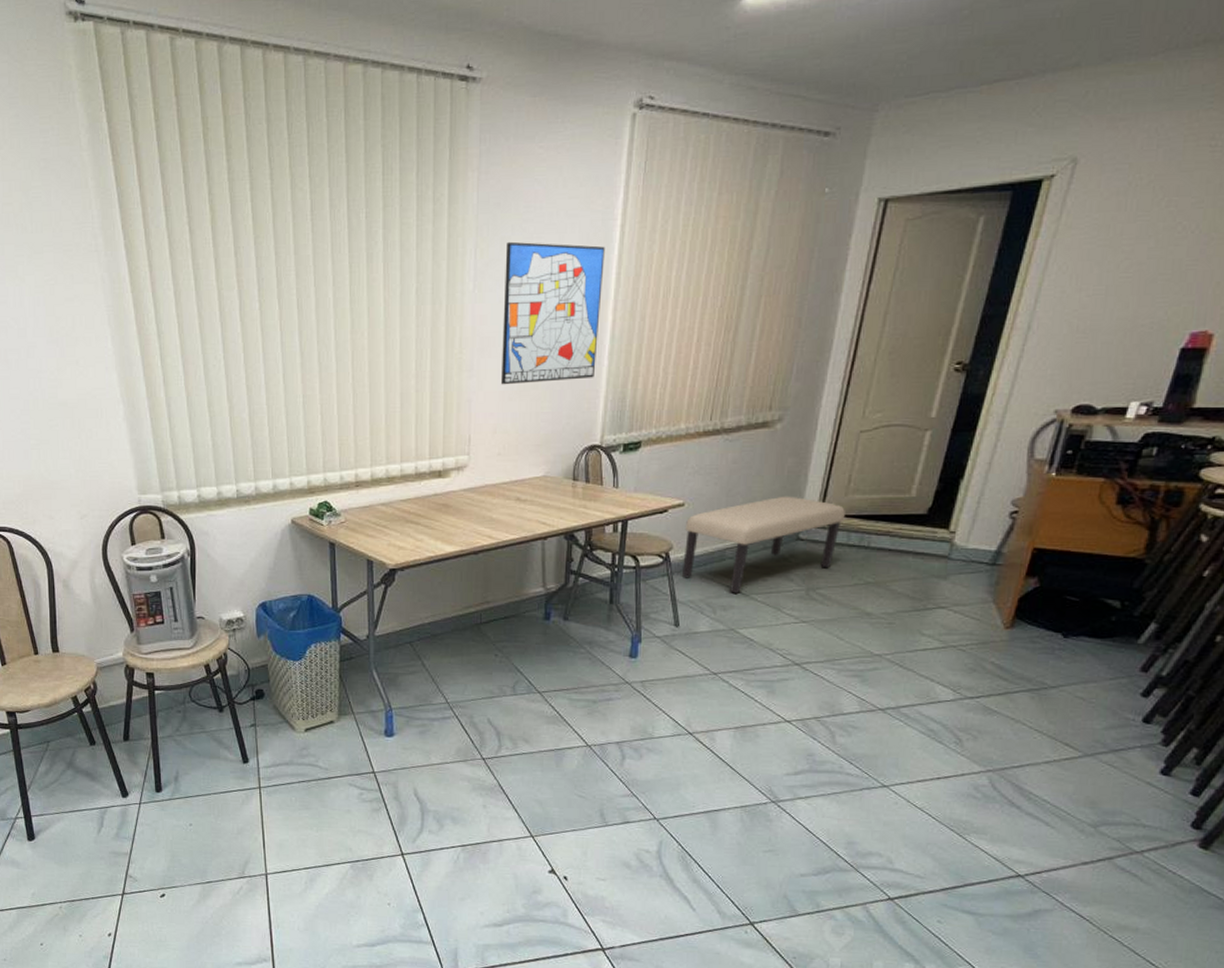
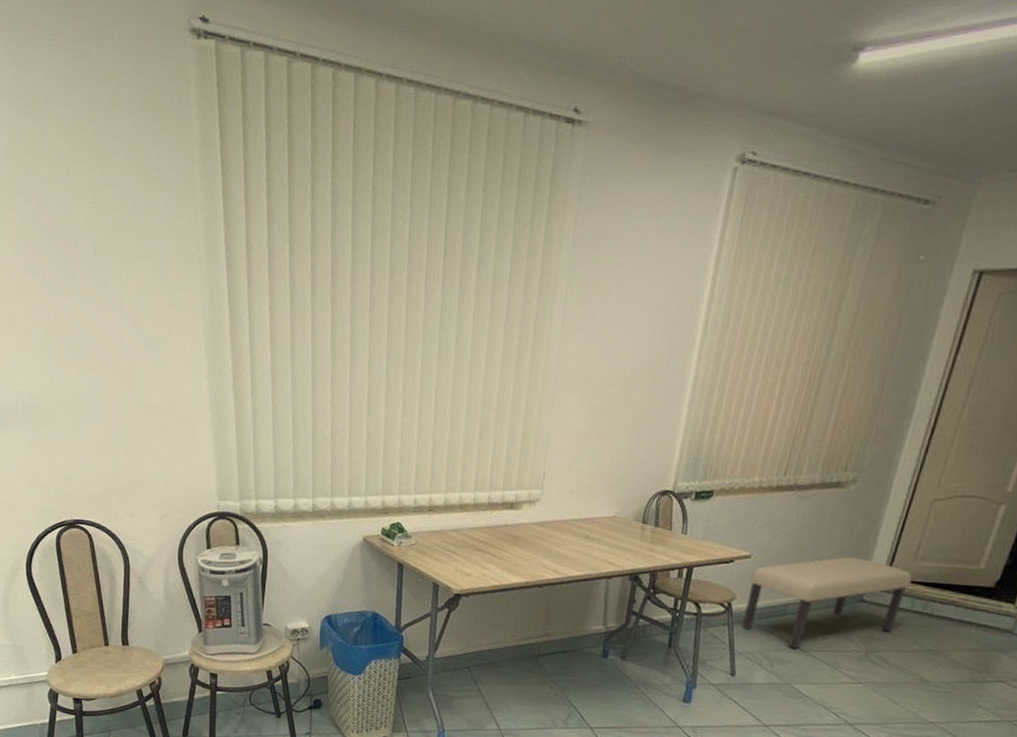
wall art: present [500,241,605,385] -> none [579,284,695,425]

